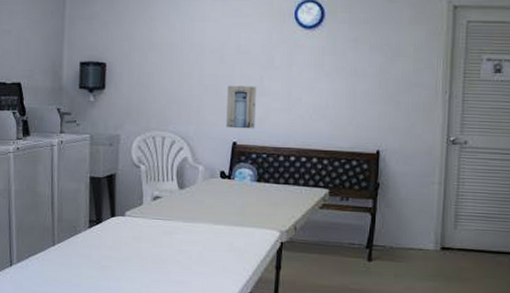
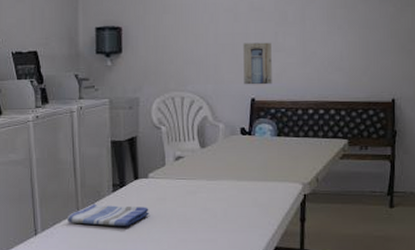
dish towel: none [42,239,124,263] -> present [66,204,149,226]

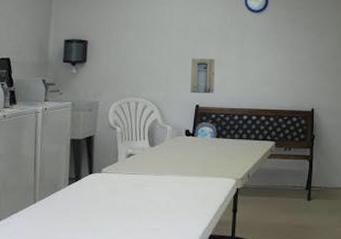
dish towel: present [66,204,149,226] -> none [23,196,100,216]

